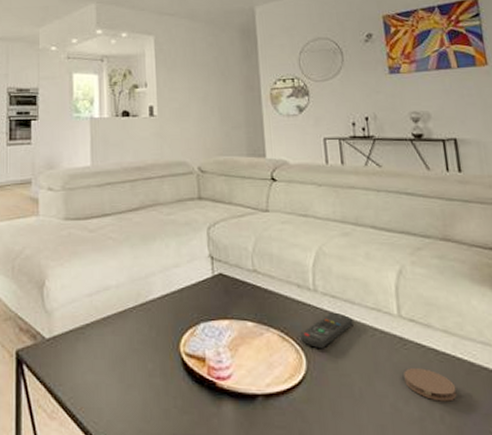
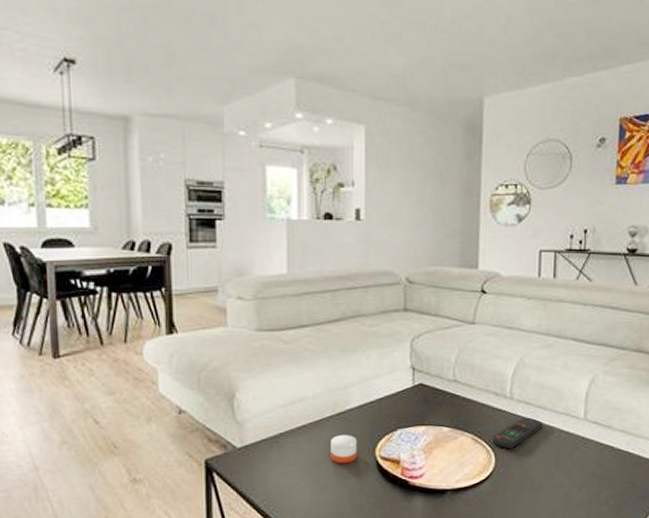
candle: none [135,328,161,360] -> present [331,435,357,464]
coaster: present [403,368,457,402] -> none [580,462,623,488]

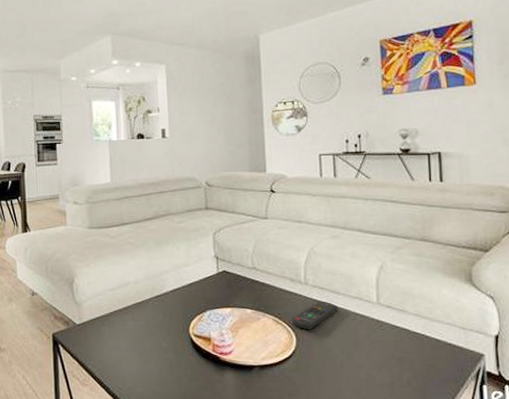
candle: present [331,435,357,464] -> none [151,315,174,340]

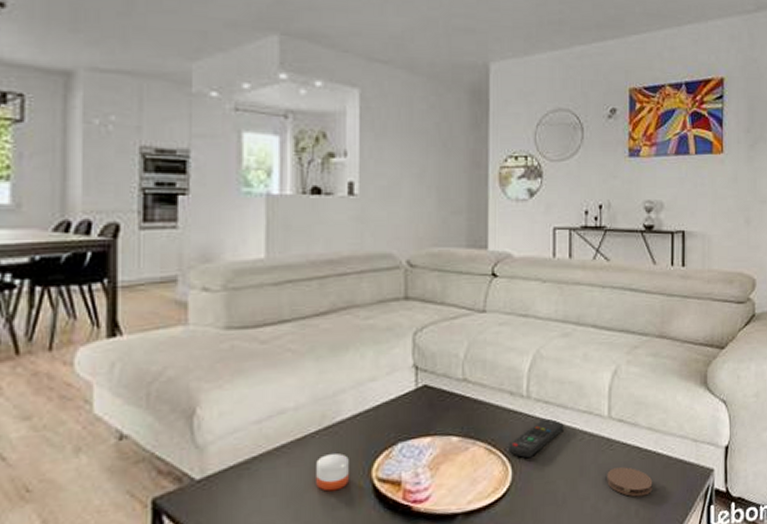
candle: none [151,315,174,340] -> present [316,453,349,491]
coaster: none [379,345,423,370] -> present [607,467,653,497]

